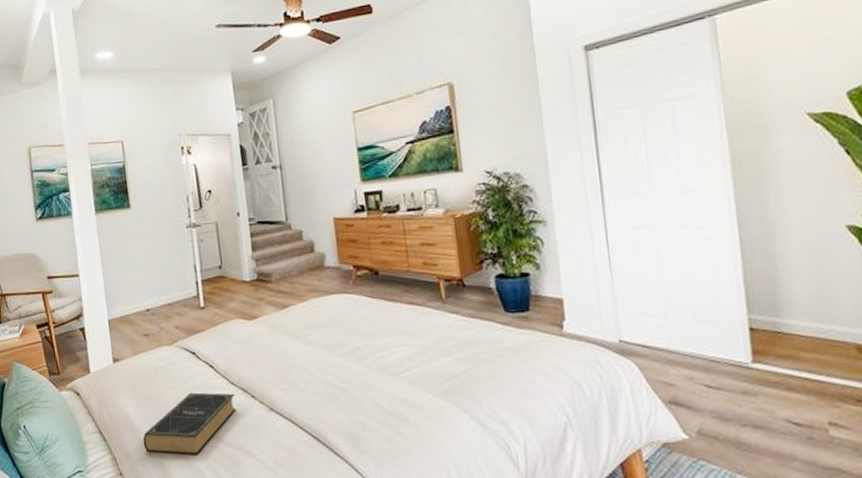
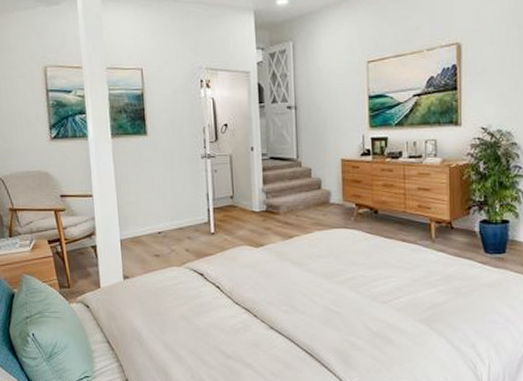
book: present [142,392,236,456] -> none [149,310,239,366]

